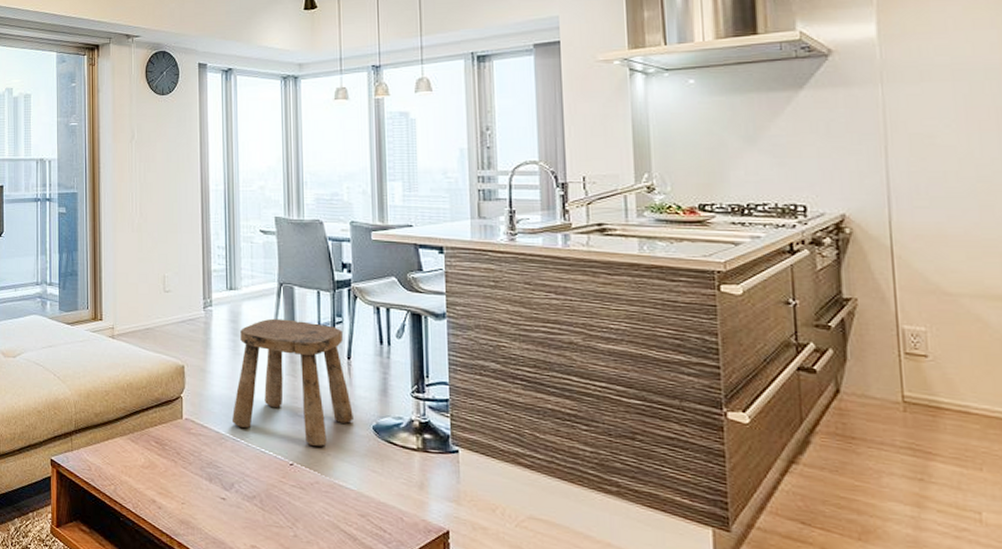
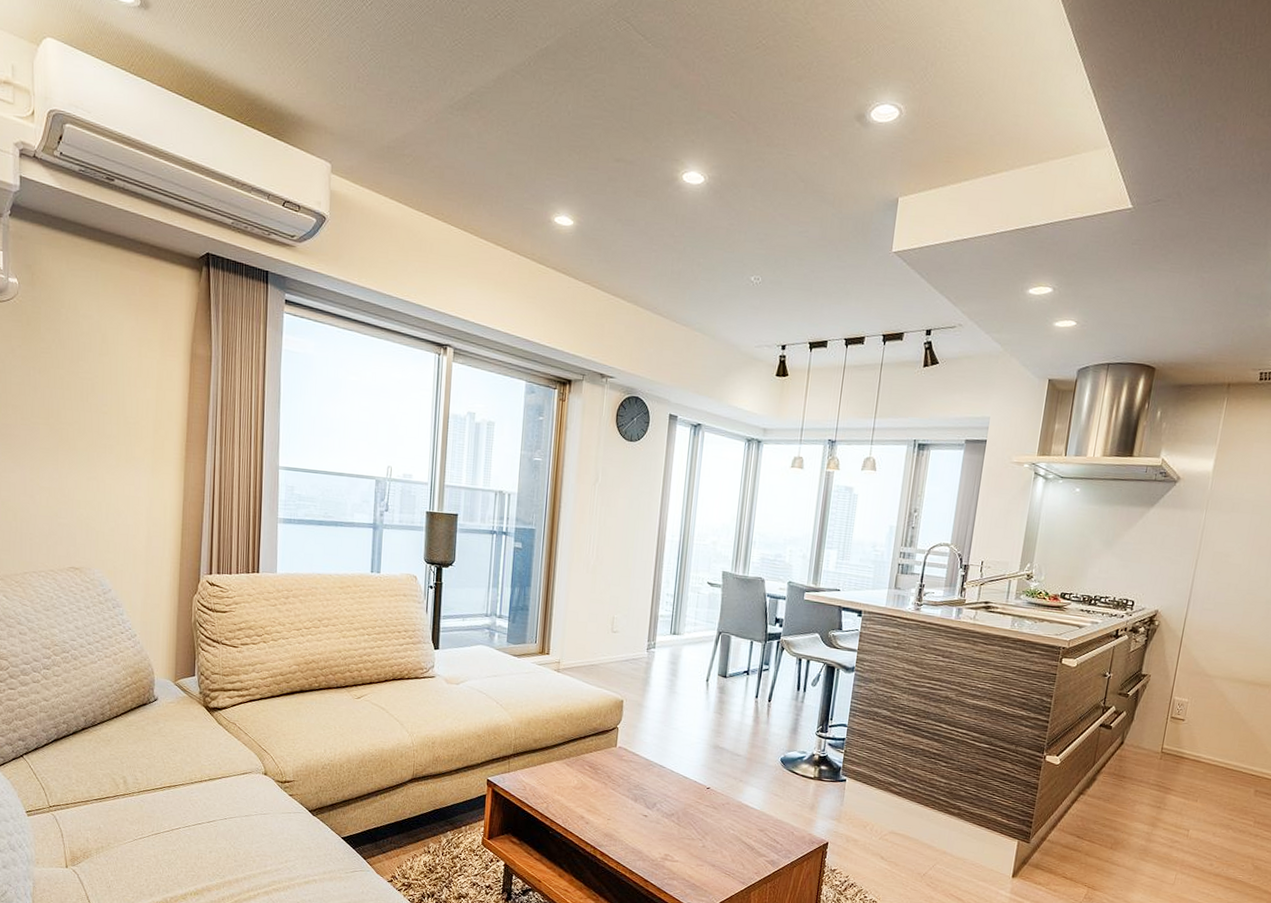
stool: present [232,318,353,446] -> none [661,662,767,774]

